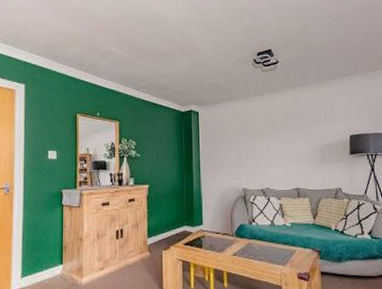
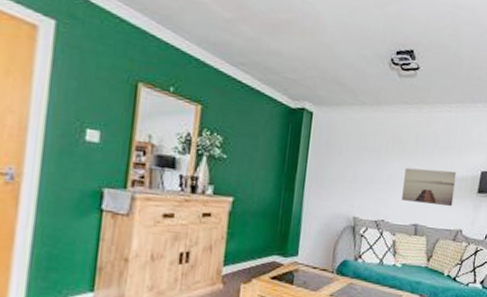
wall art: none [280,139,328,170] -> present [402,167,457,207]

